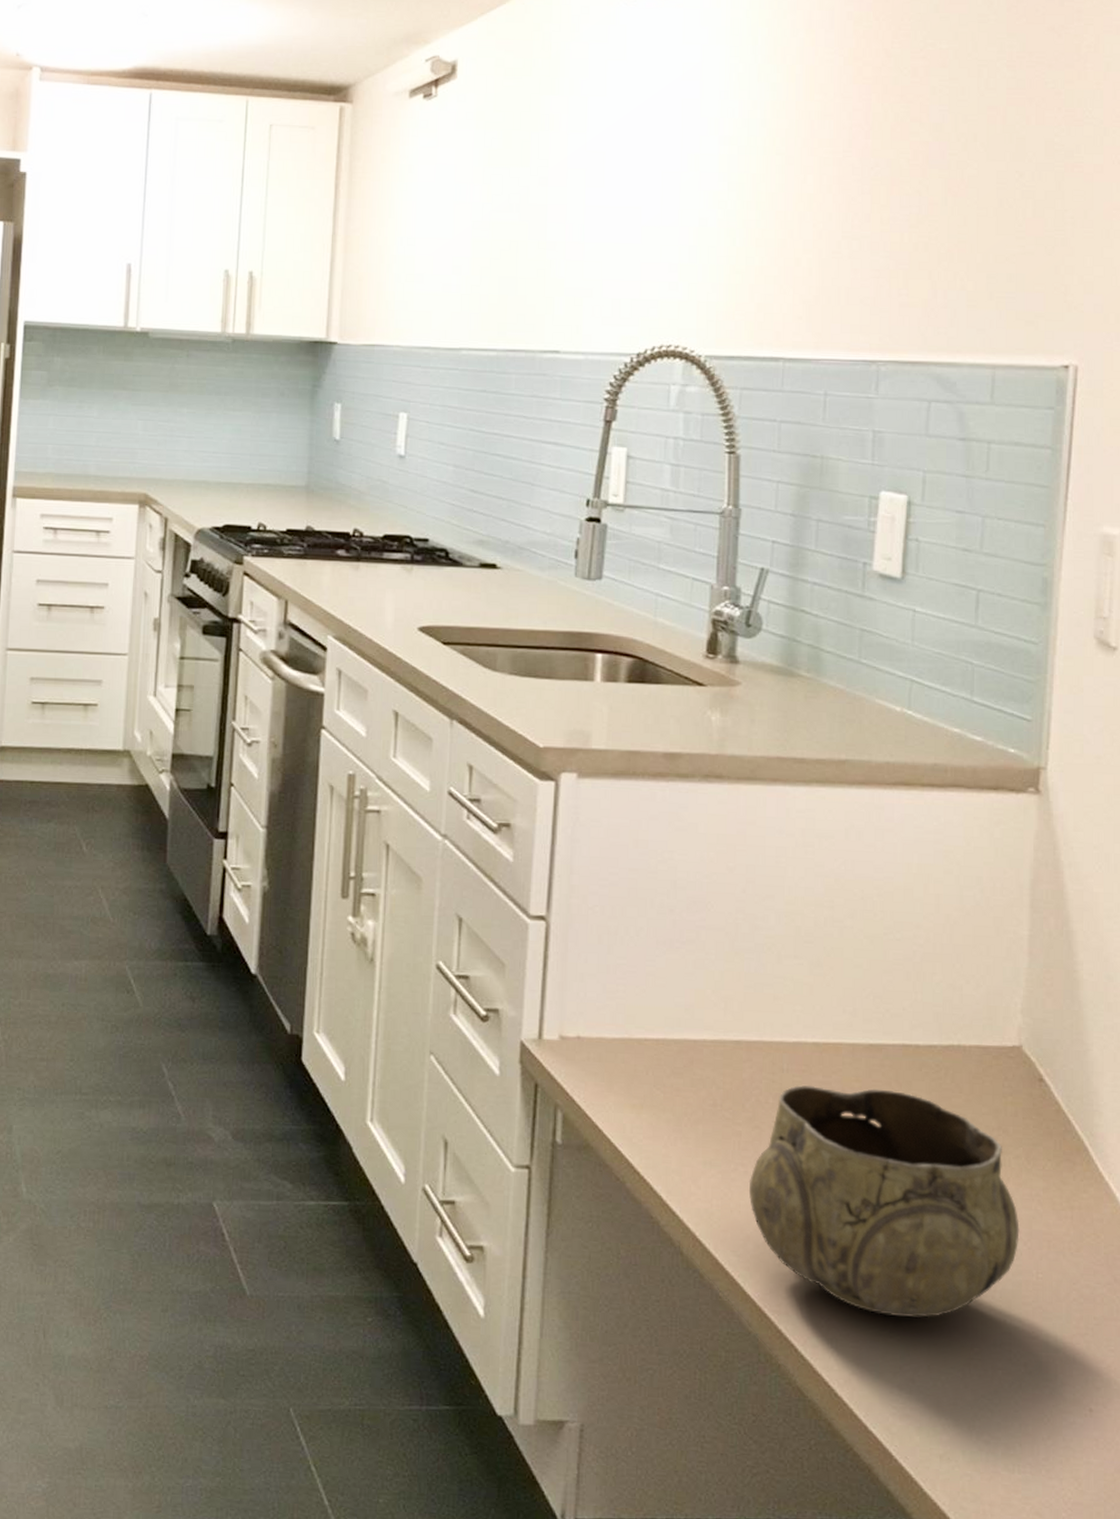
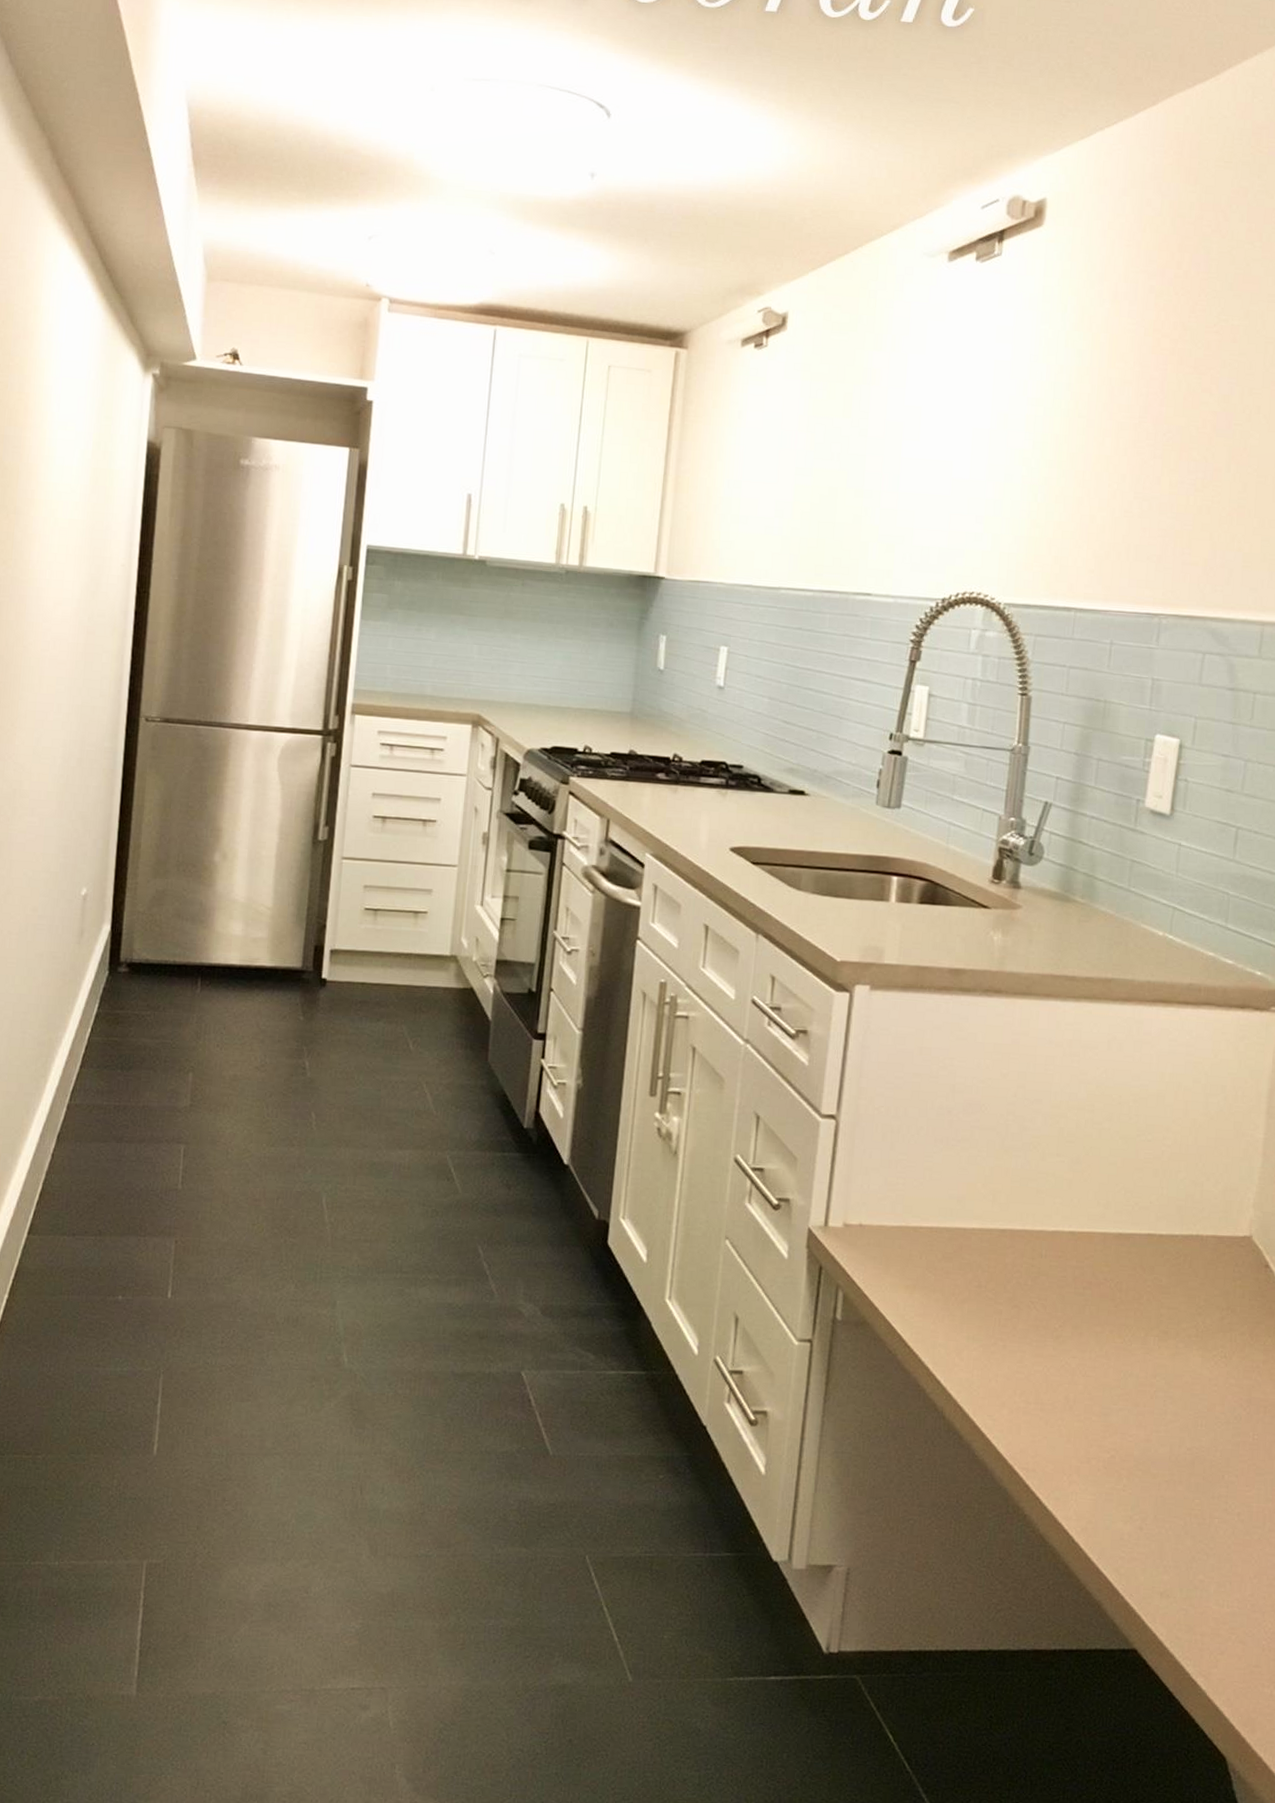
decorative bowl: present [748,1085,1020,1318] -> none [1006,1269,1241,1474]

